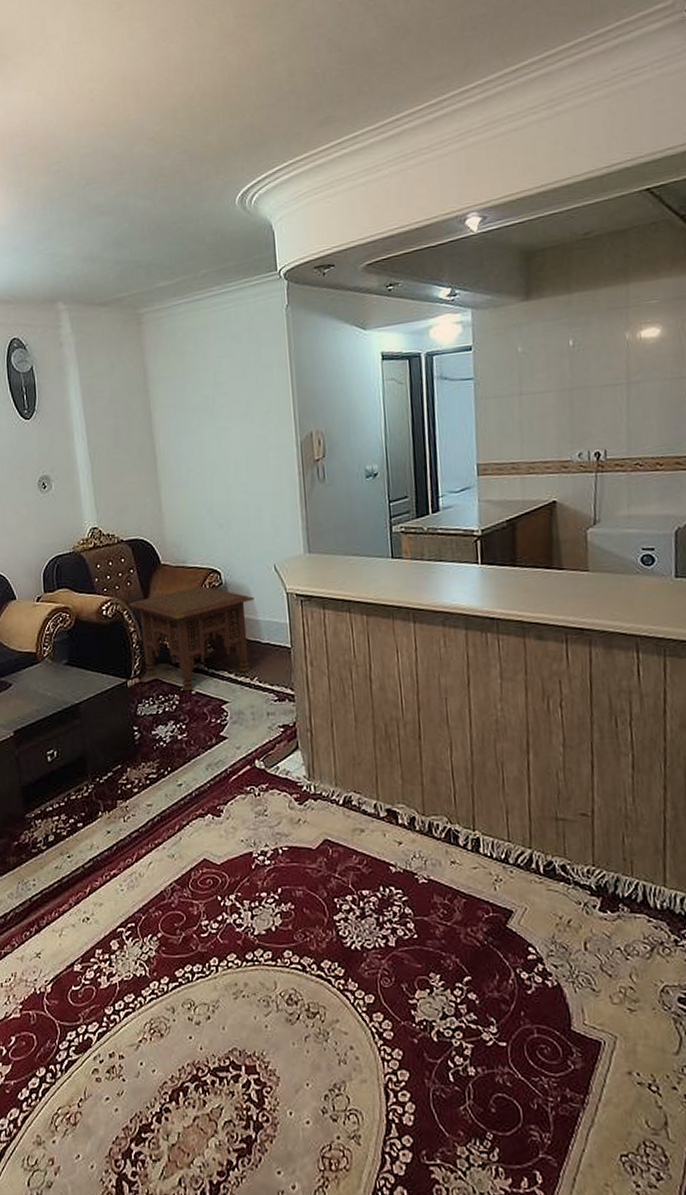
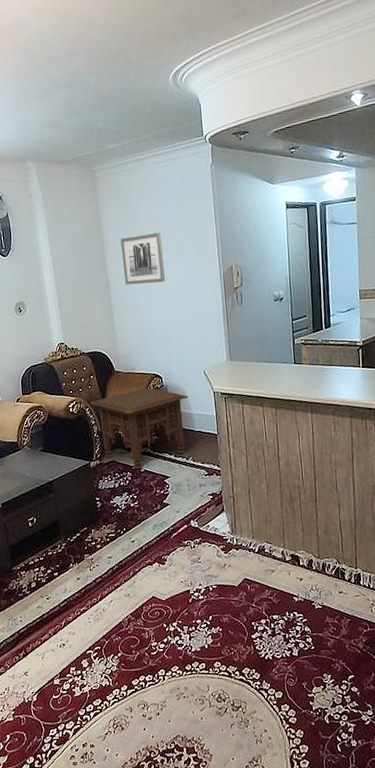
wall art: none [171,390,228,456] -> present [120,232,166,285]

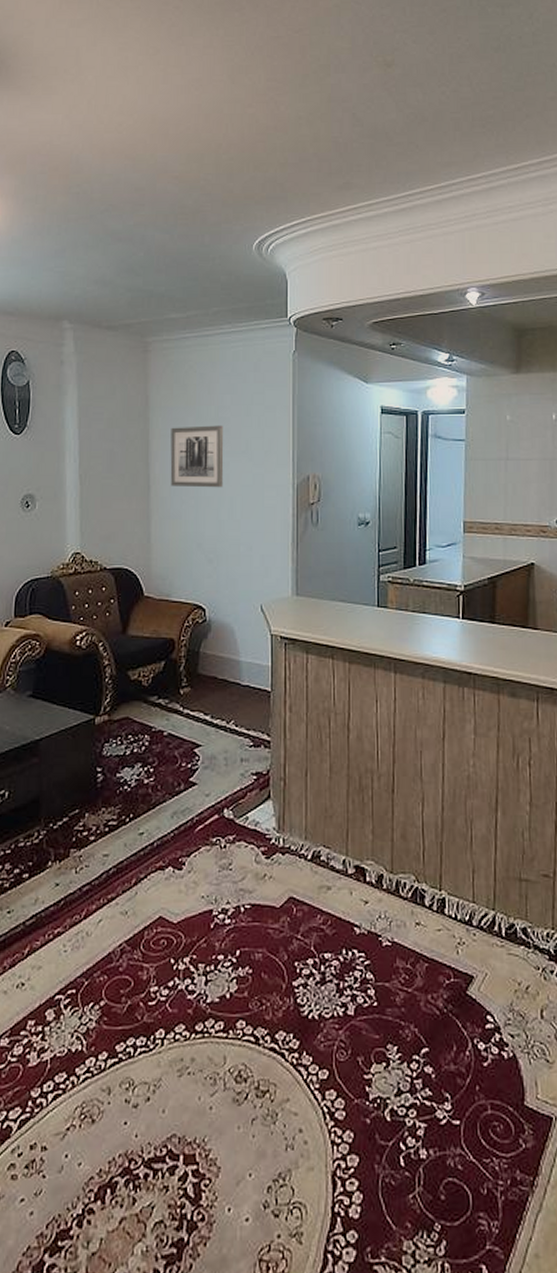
side table: present [90,388,189,470] -> none [106,622,238,732]

